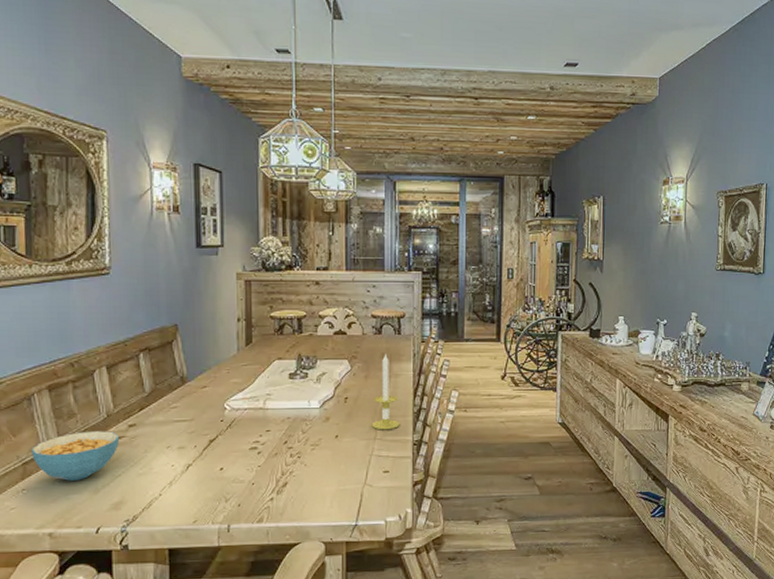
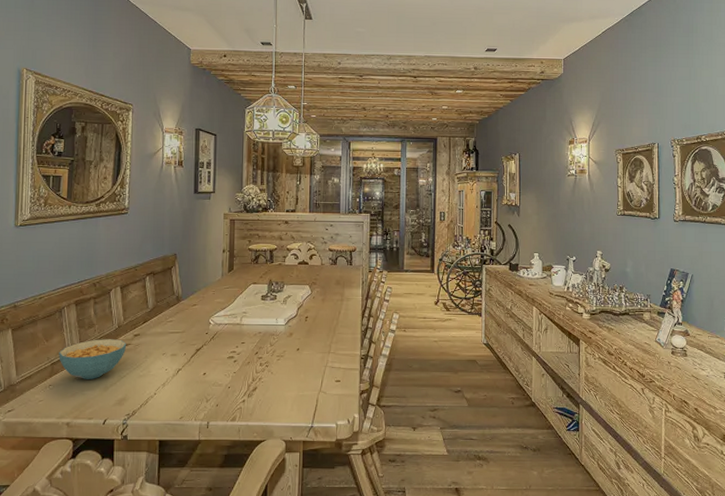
candle: present [371,354,400,430] -> none [327,281,350,345]

